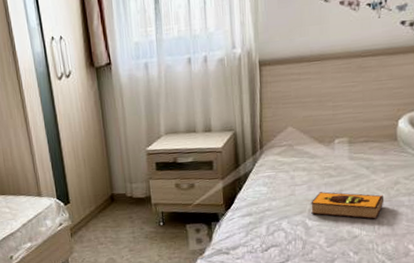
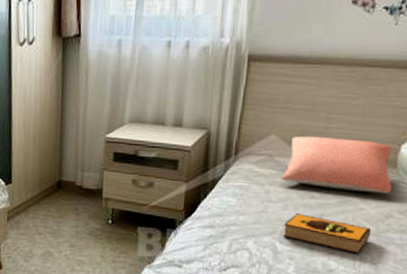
pillow: none [302,120,395,167] -> present [281,136,392,194]

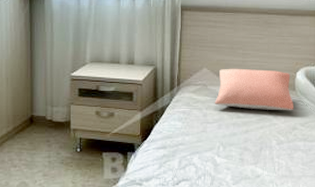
hardback book: present [283,213,371,254] -> none [220,131,283,160]

